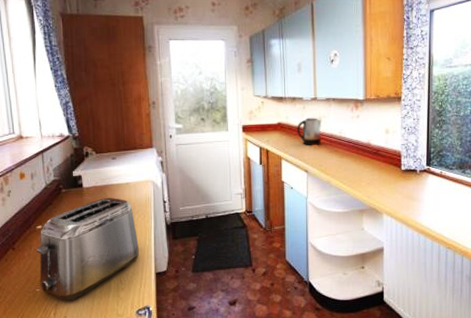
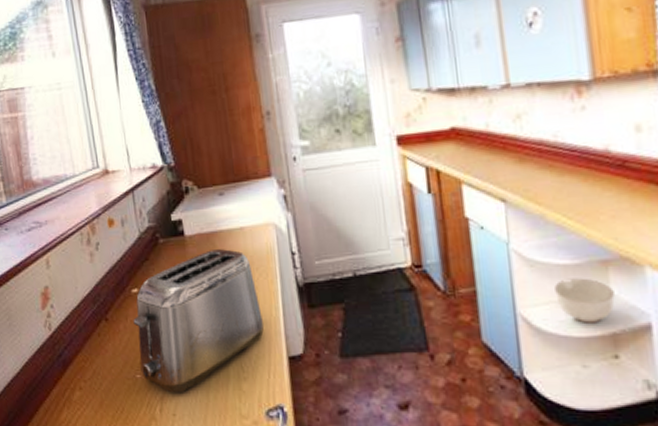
kettle: present [297,117,322,145] -> none [481,114,524,160]
bowl: none [332,220,365,248] -> present [555,278,615,323]

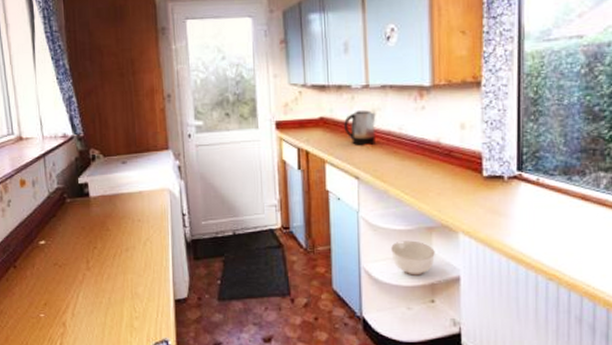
toaster: present [133,249,265,393] -> none [39,209,156,330]
kettle: none [481,114,524,160] -> present [344,109,376,145]

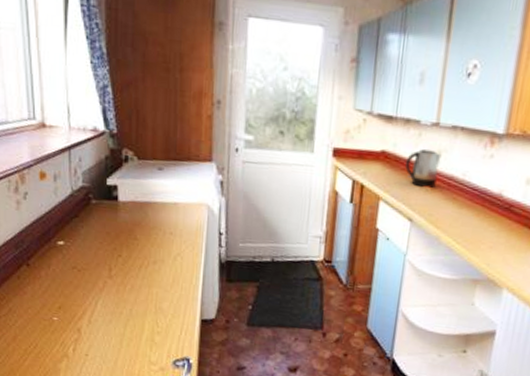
bowl: present [391,240,435,275] -> none [432,289,476,325]

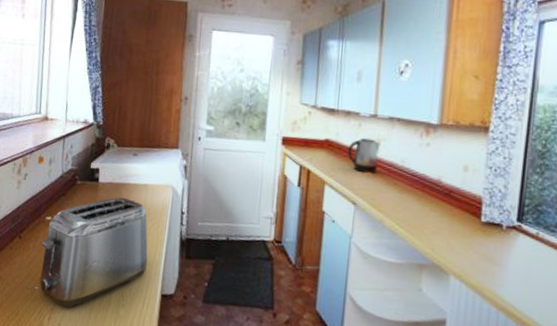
toaster: none [56,218,184,338] -> present [39,197,148,308]

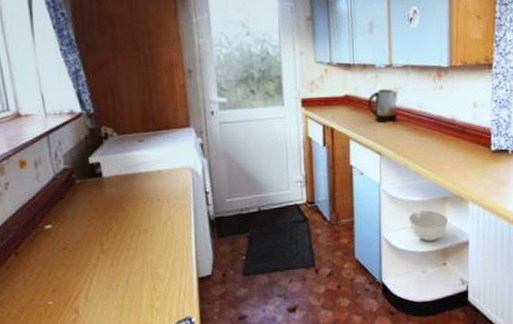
toaster: present [39,197,148,308] -> none [46,189,178,315]
bowl: none [379,273,423,312] -> present [409,210,448,242]

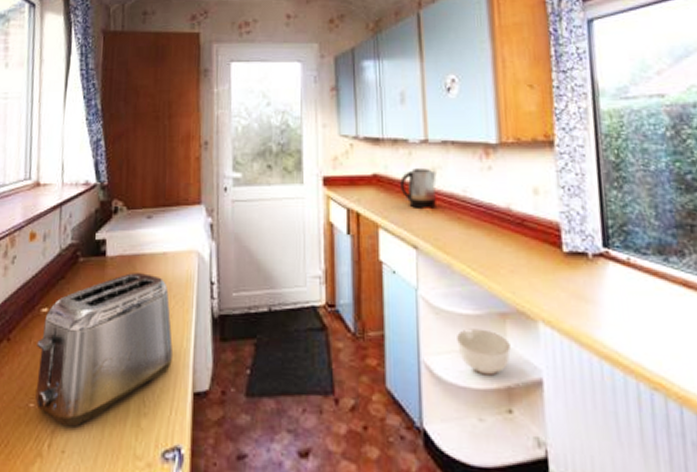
toaster: none [46,189,178,315] -> present [35,273,174,427]

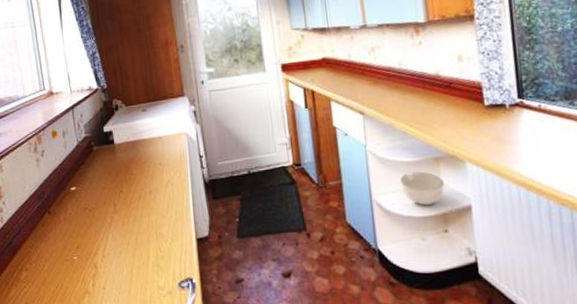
toaster: present [35,273,174,427] -> none [71,154,178,271]
kettle: present [400,167,437,208] -> none [345,48,377,82]

